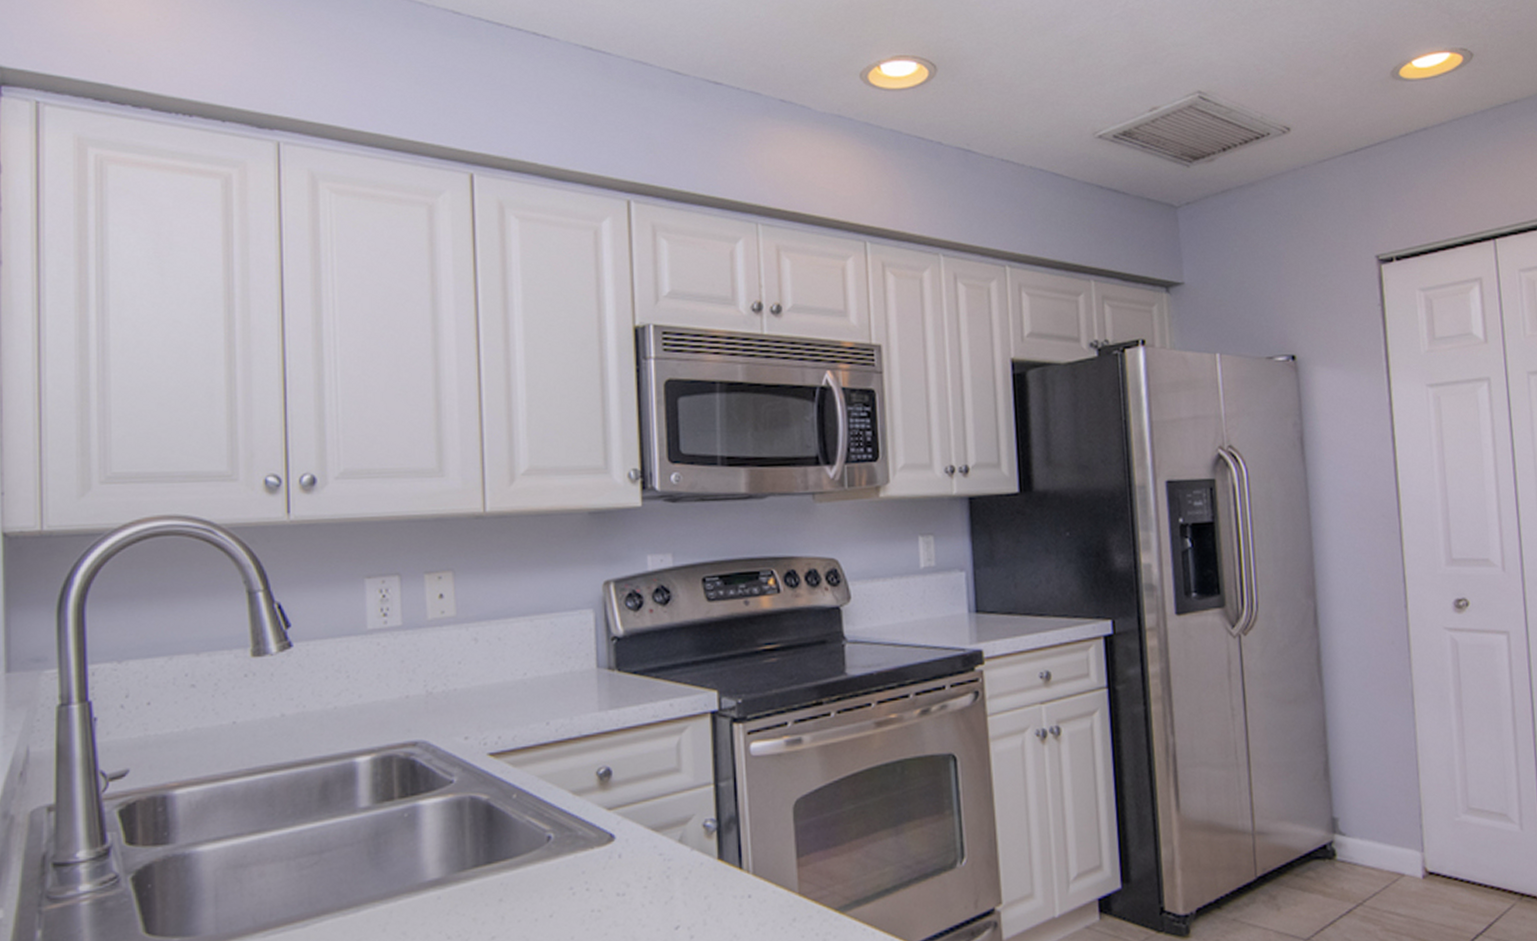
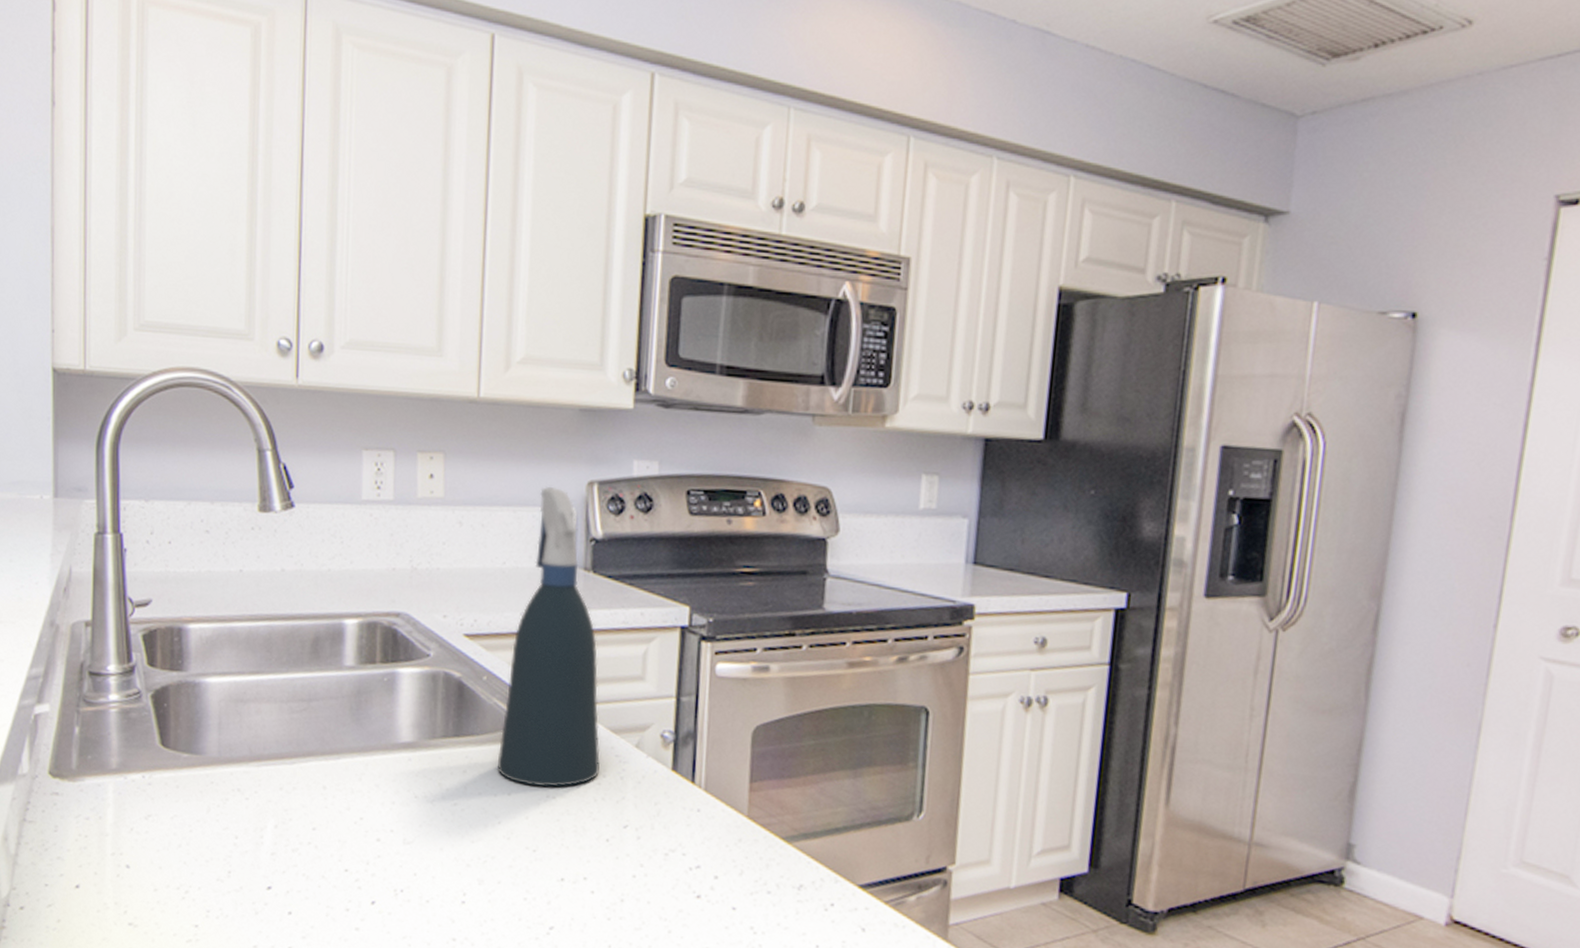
spray bottle: none [535,590,645,903] -> present [496,486,601,788]

